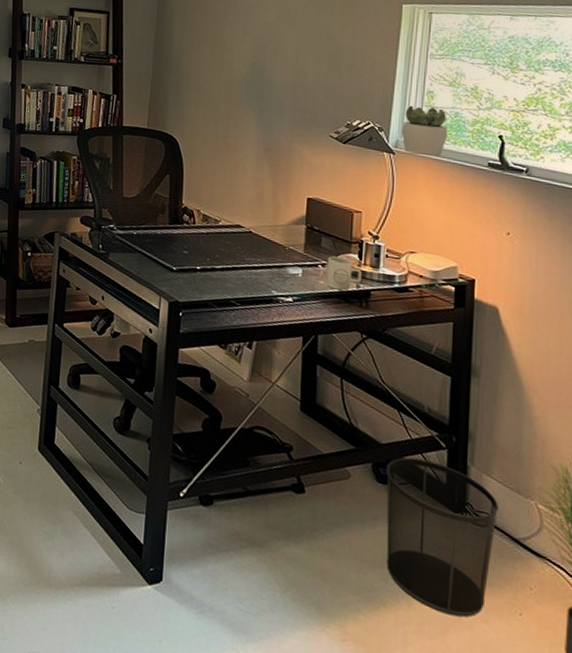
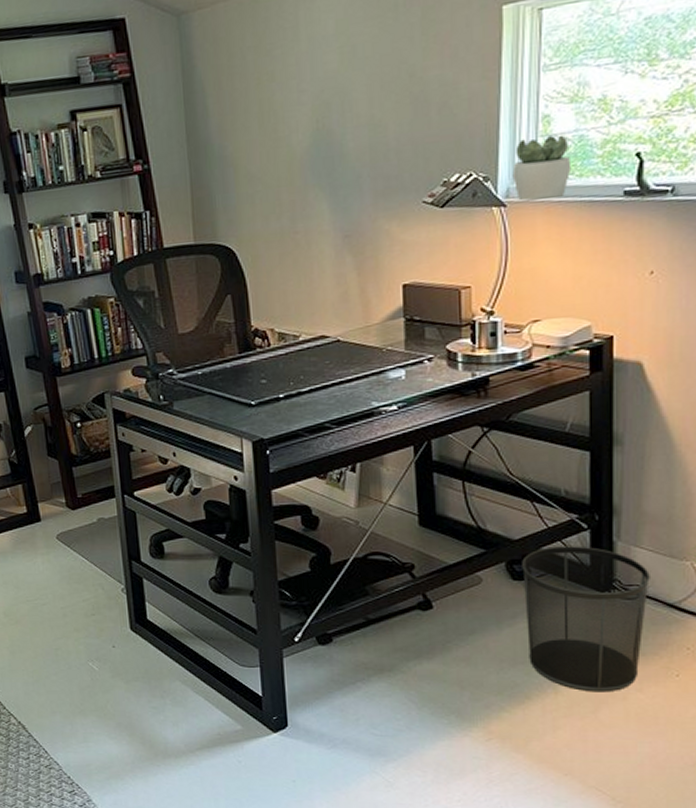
mug: present [326,256,362,292] -> none [434,345,477,385]

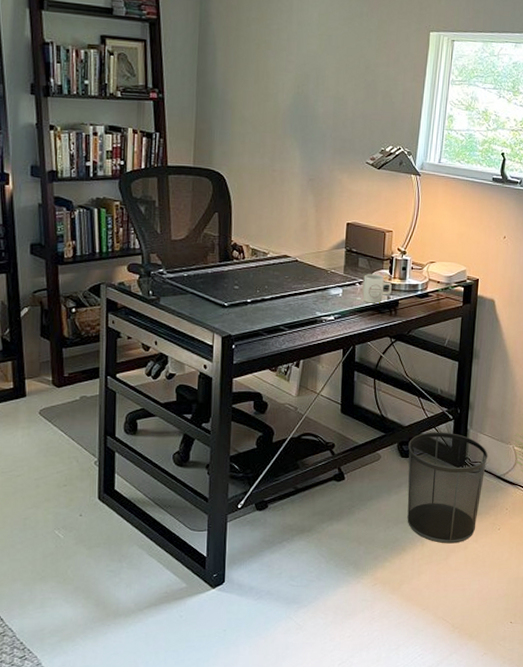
mug: none [434,345,477,385] -> present [362,274,392,304]
succulent plant: present [512,135,572,201] -> none [426,129,463,176]

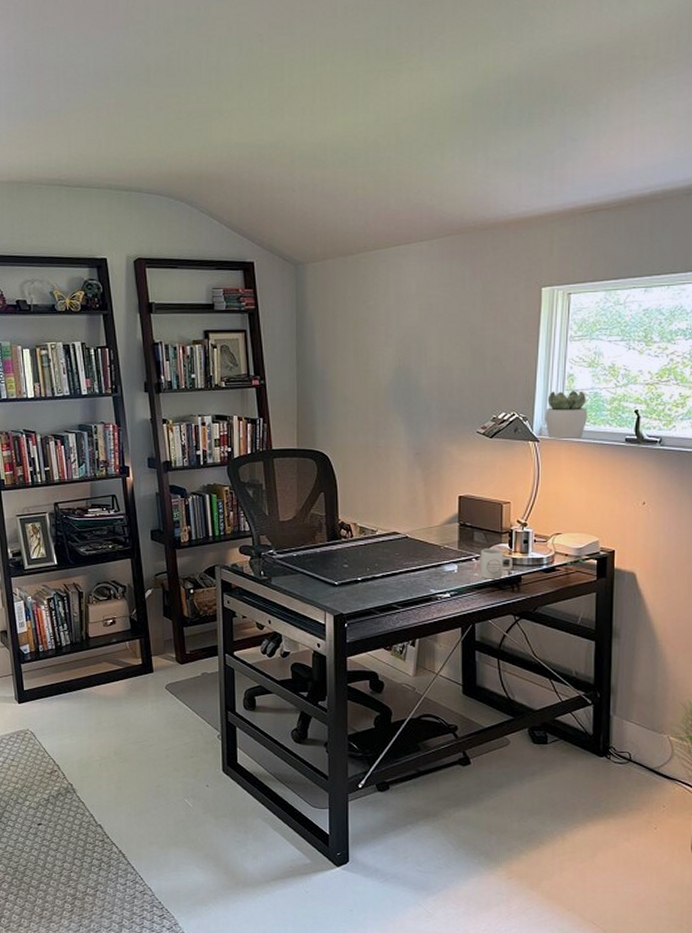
waste bin: present [407,432,488,544] -> none [541,717,637,841]
succulent plant: none [426,129,463,176] -> present [544,391,588,440]

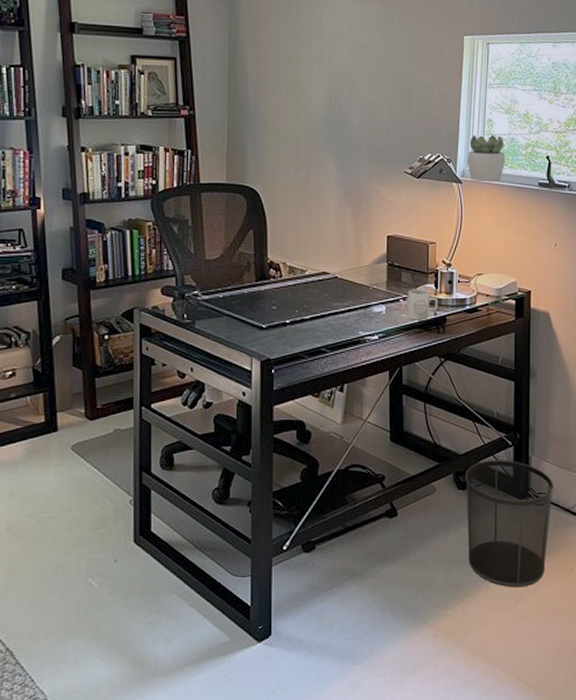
waste bin: none [541,717,637,841] -> present [465,460,553,588]

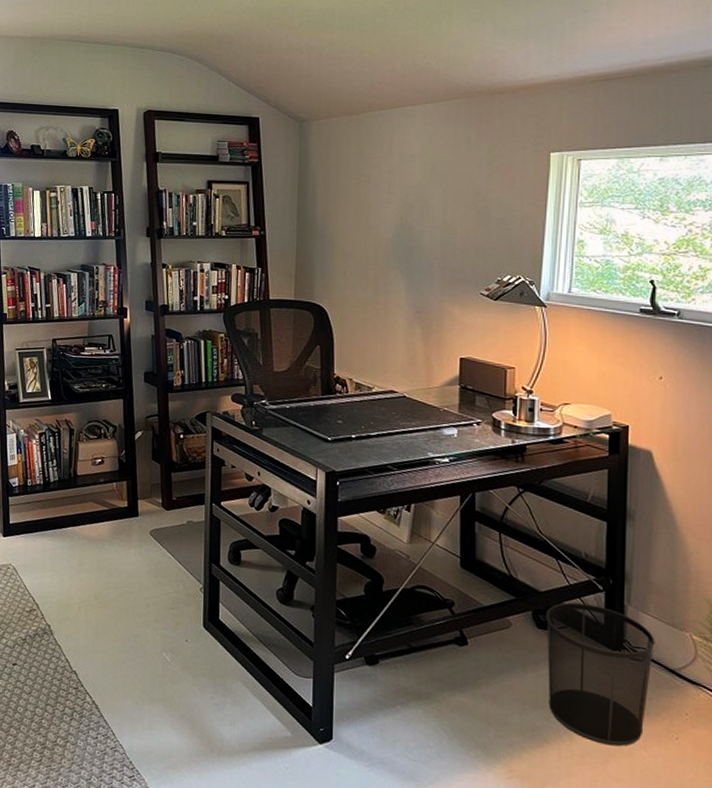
mug: present [407,289,438,321] -> none [481,414,517,448]
succulent plant: present [467,135,506,182] -> none [552,256,600,307]

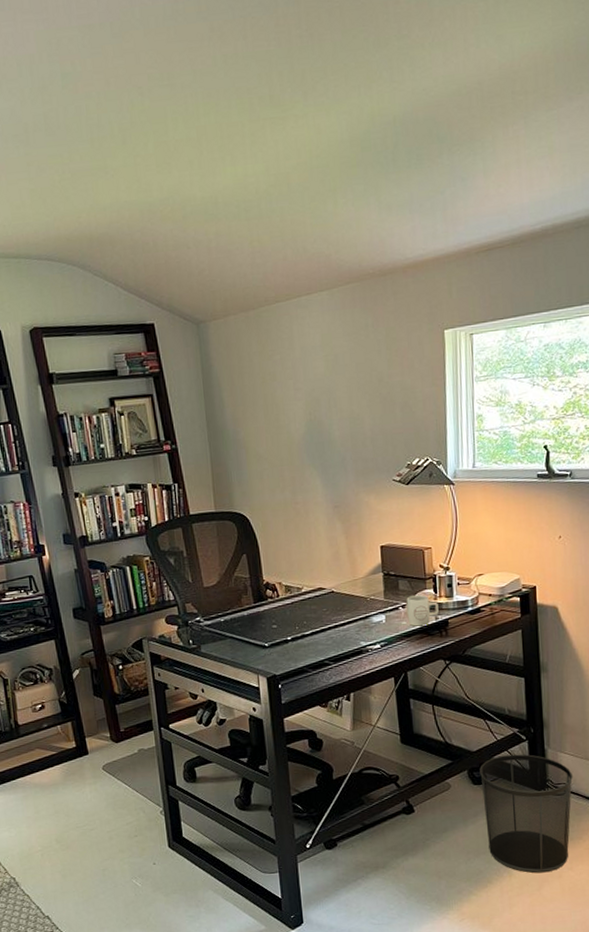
mug: none [481,414,517,448] -> present [406,595,439,627]

